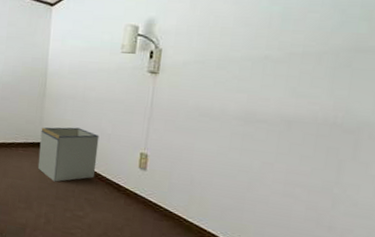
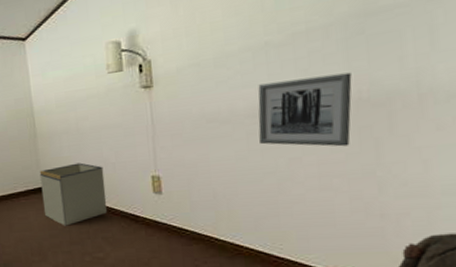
wall art: none [241,92,332,162] -> present [258,72,352,147]

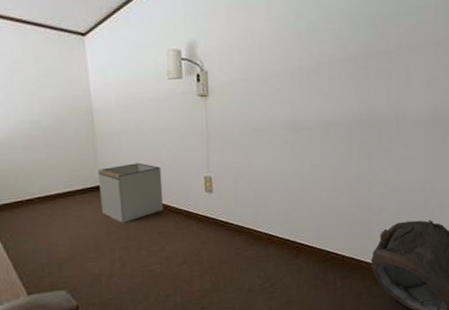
wall art: present [258,72,352,147] -> none [291,99,357,157]

